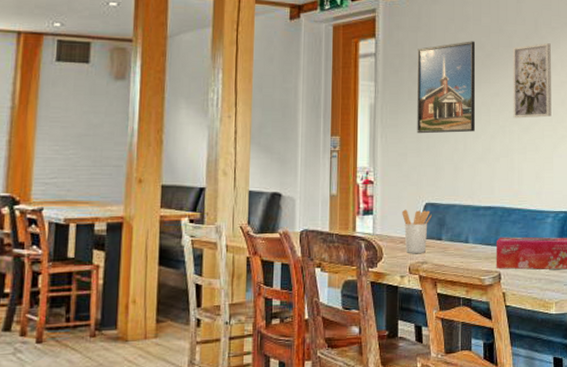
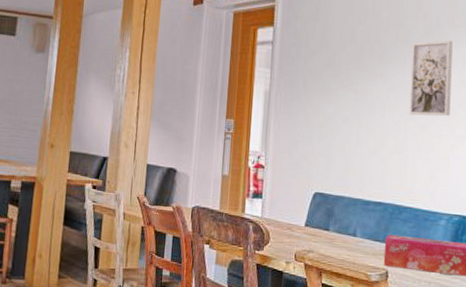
utensil holder: present [402,209,432,254] -> none [291,196,320,242]
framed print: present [417,41,475,134] -> none [310,34,373,125]

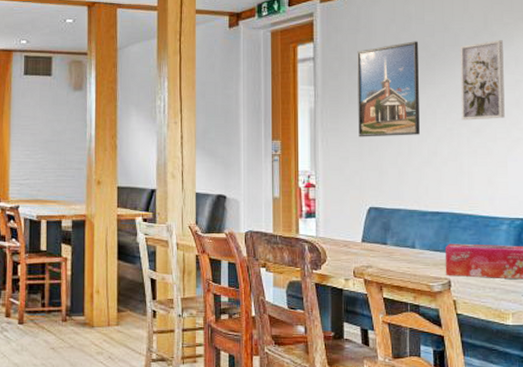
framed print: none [310,34,373,125] -> present [357,41,420,137]

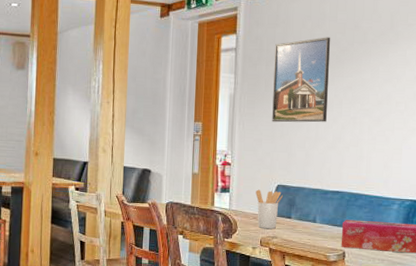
utensil holder: none [345,213,376,258] -> present [256,189,283,230]
wall art: present [460,40,505,120] -> none [364,39,406,111]

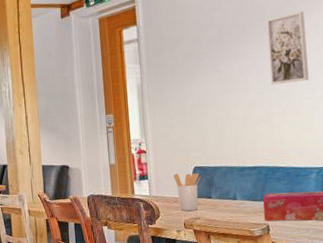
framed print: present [272,37,330,123] -> none [176,18,235,107]
wall art: none [364,39,406,111] -> present [266,11,309,85]

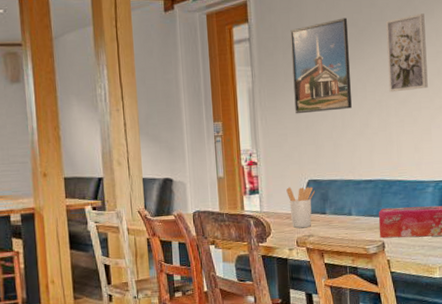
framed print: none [176,18,235,107] -> present [290,18,352,114]

